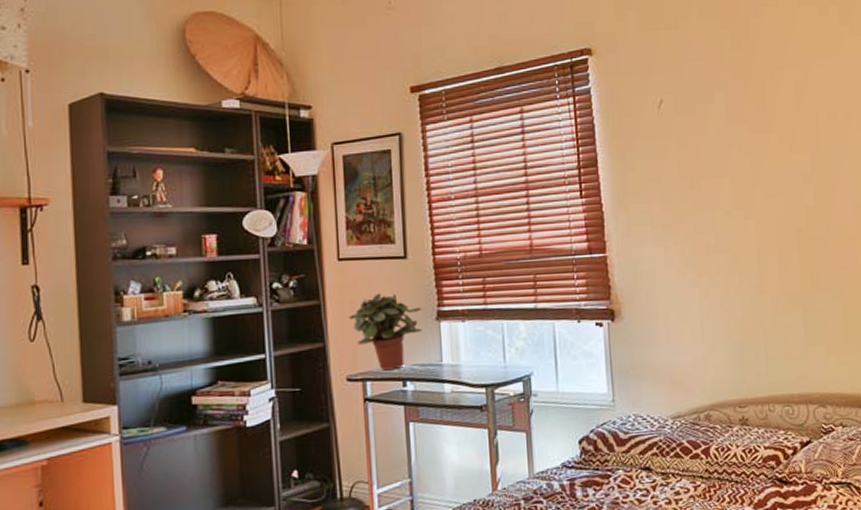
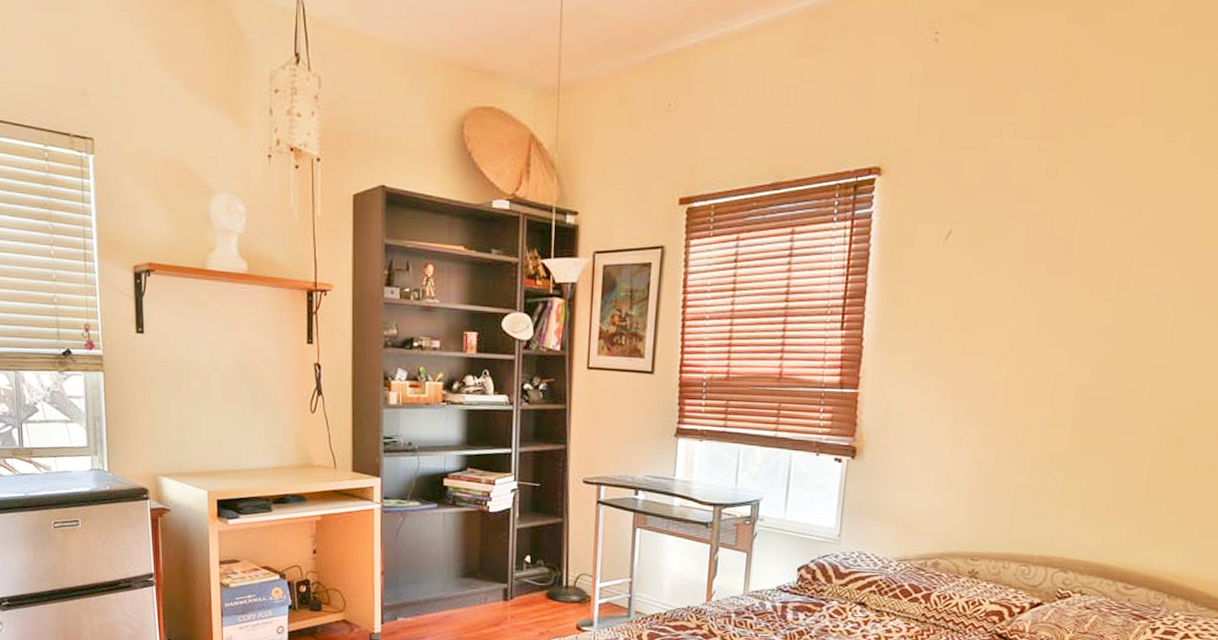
potted plant: present [349,293,423,371] -> none [591,404,662,478]

